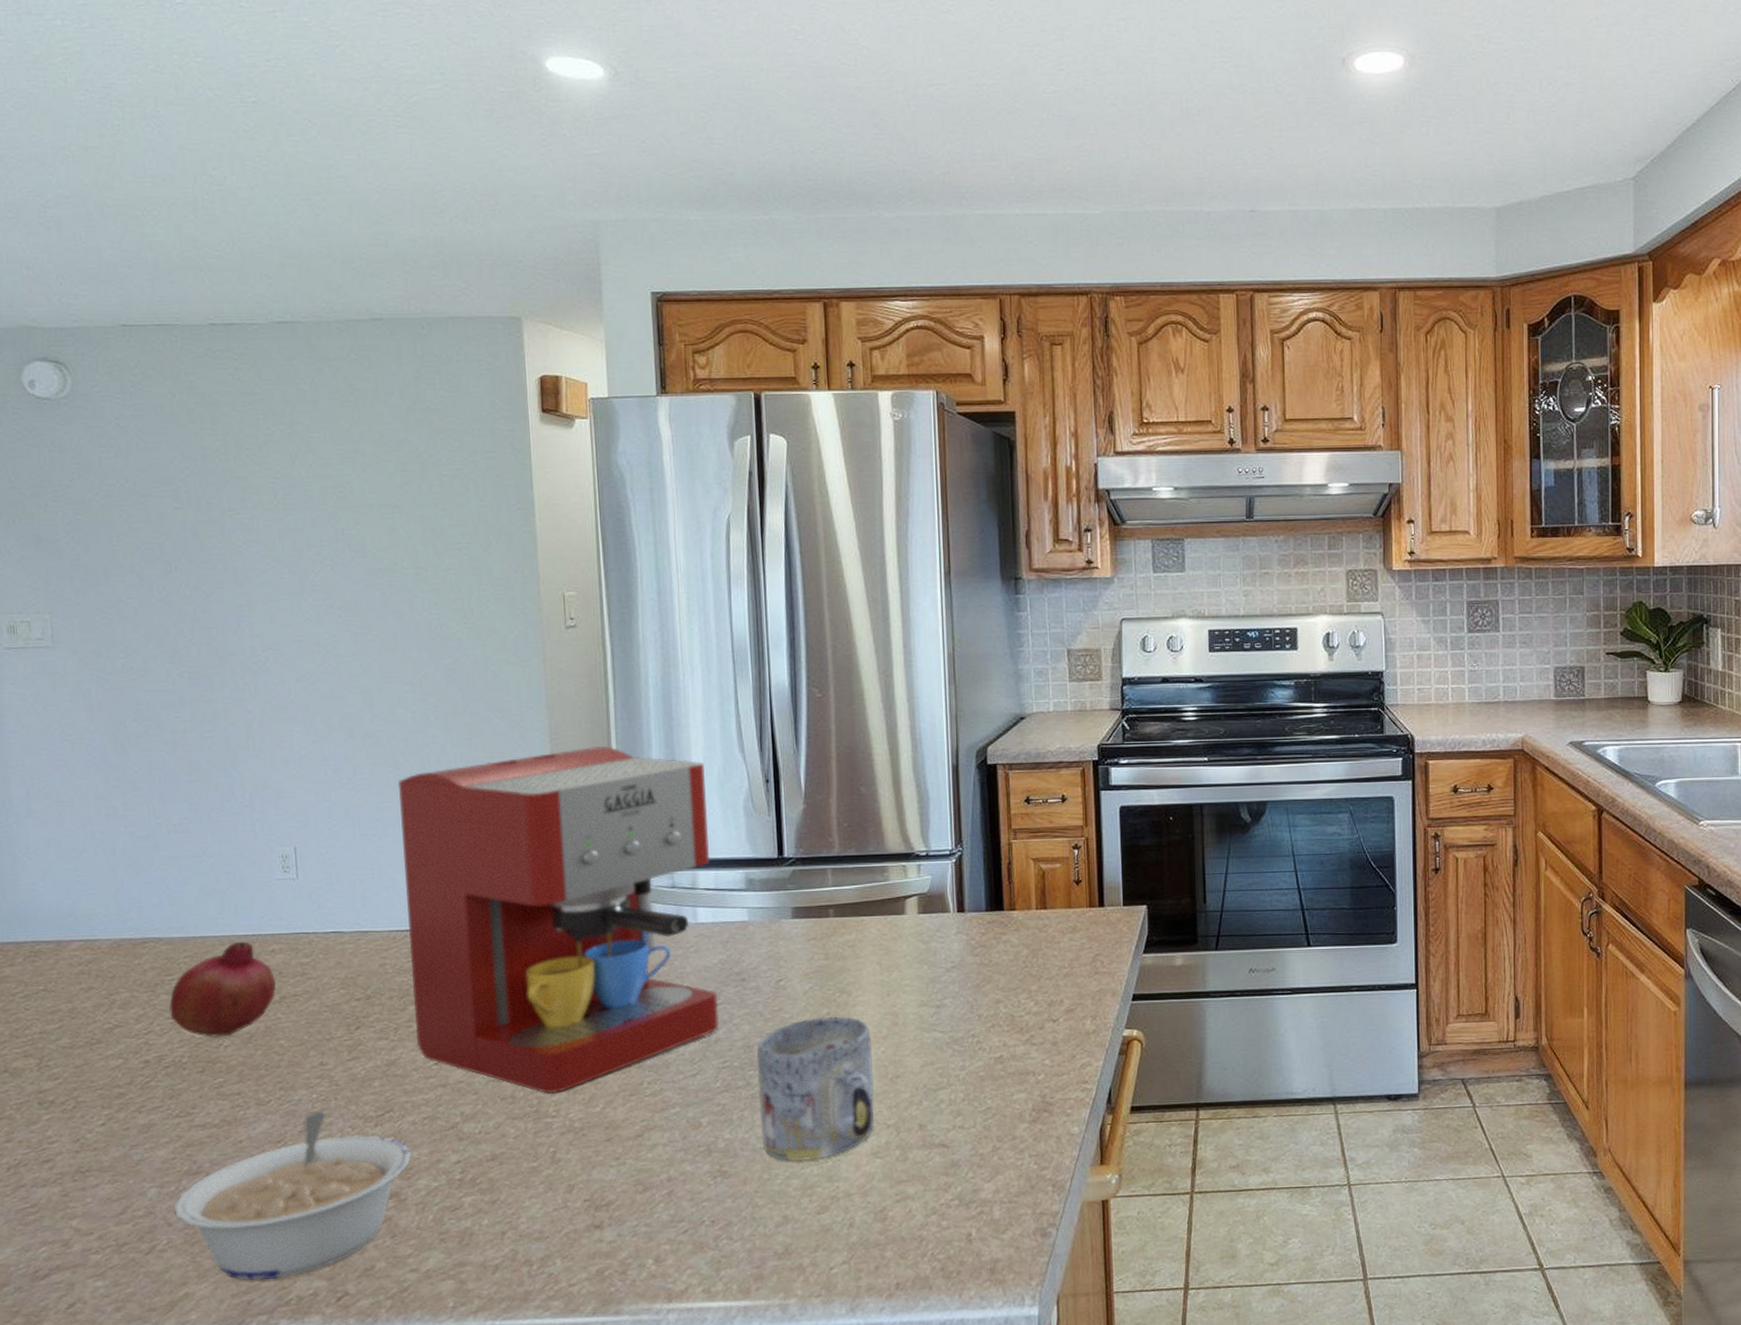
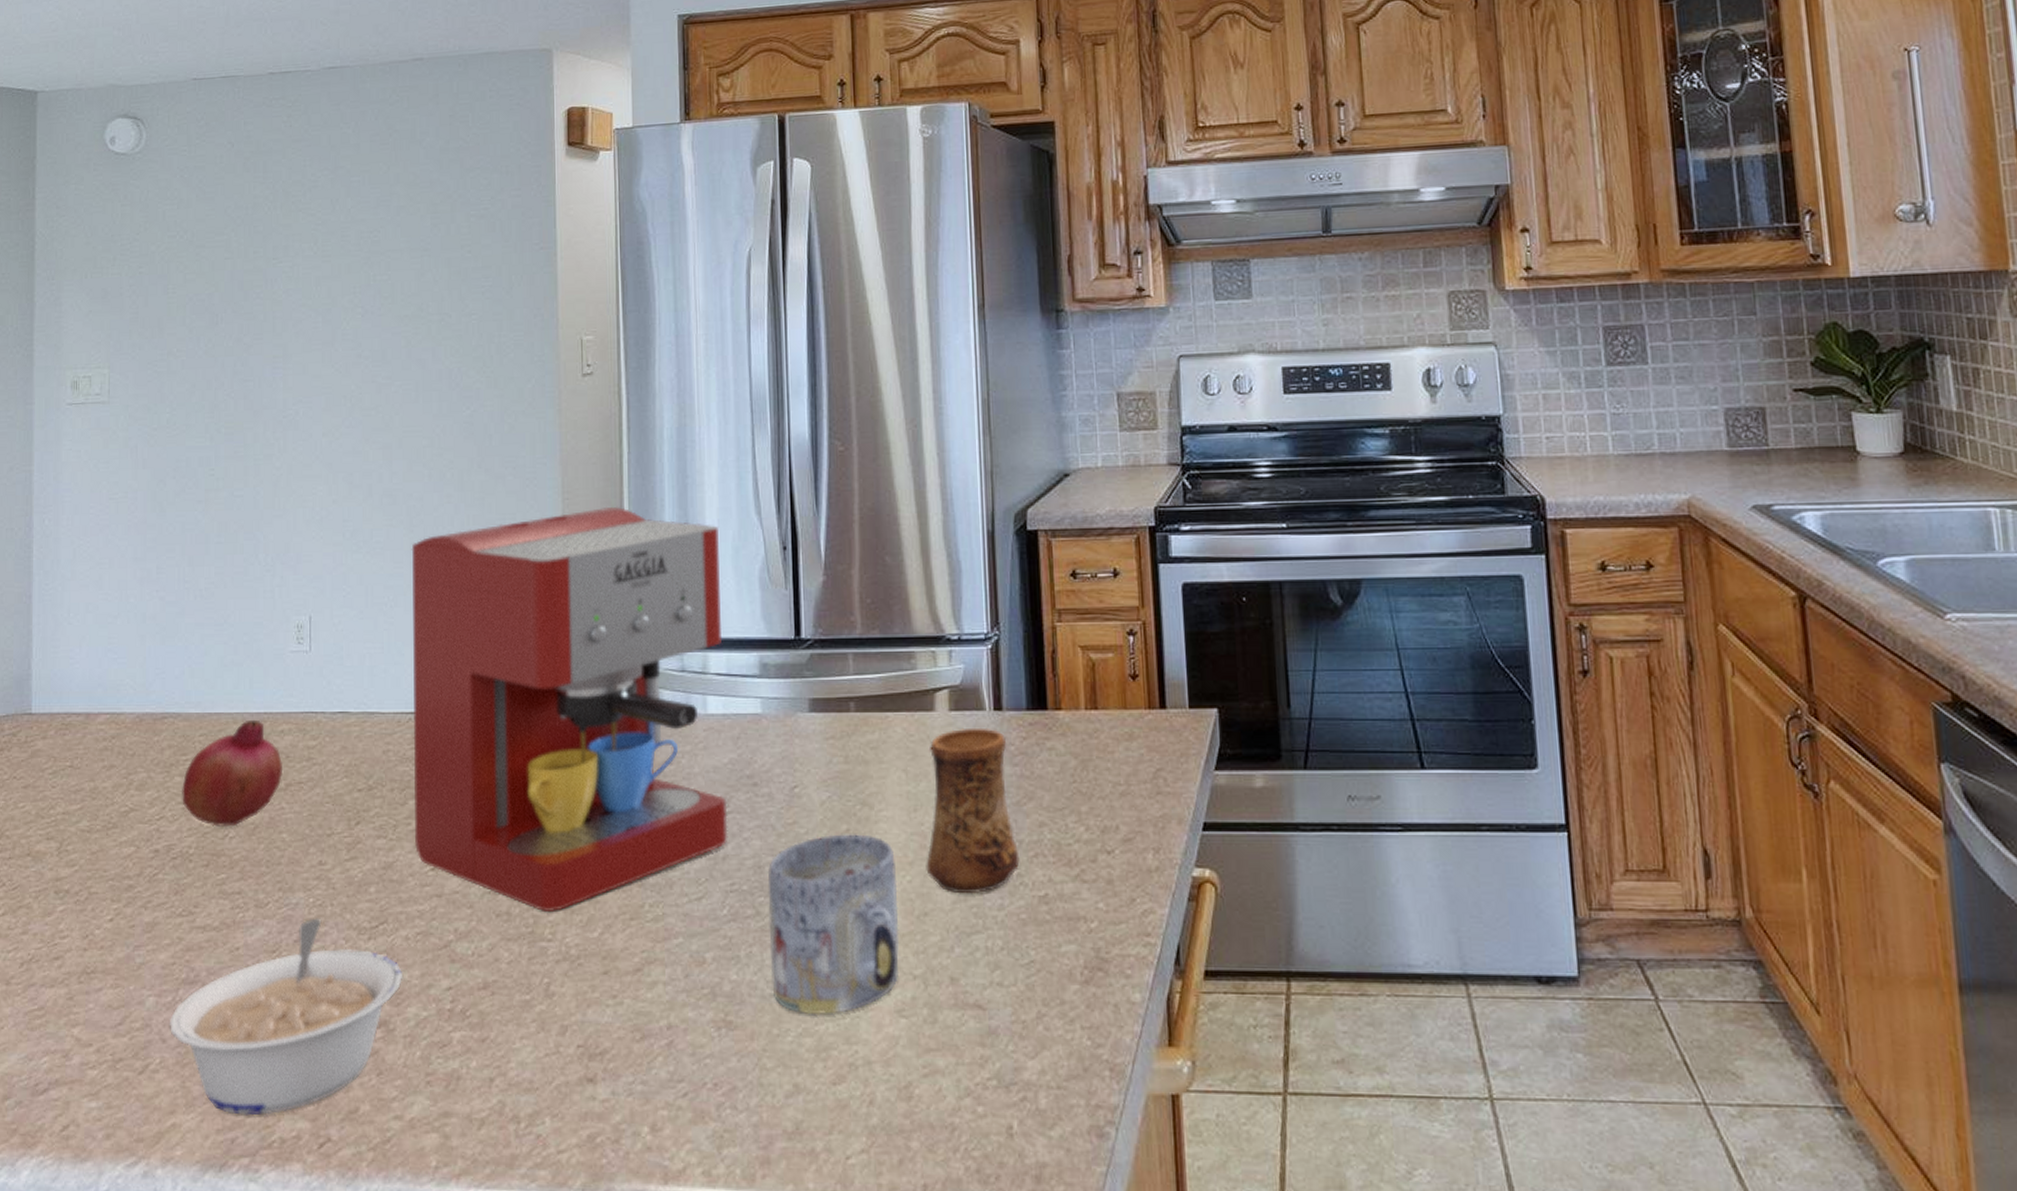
cup: none [898,926,979,1059] -> present [926,727,1020,893]

